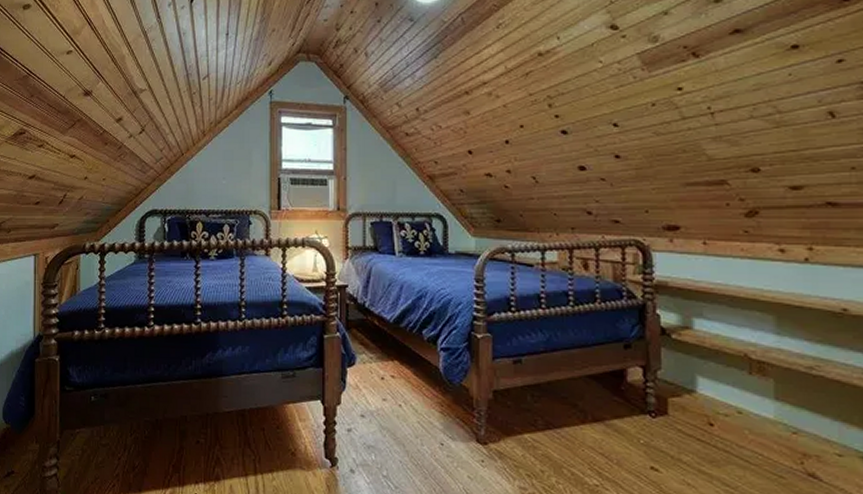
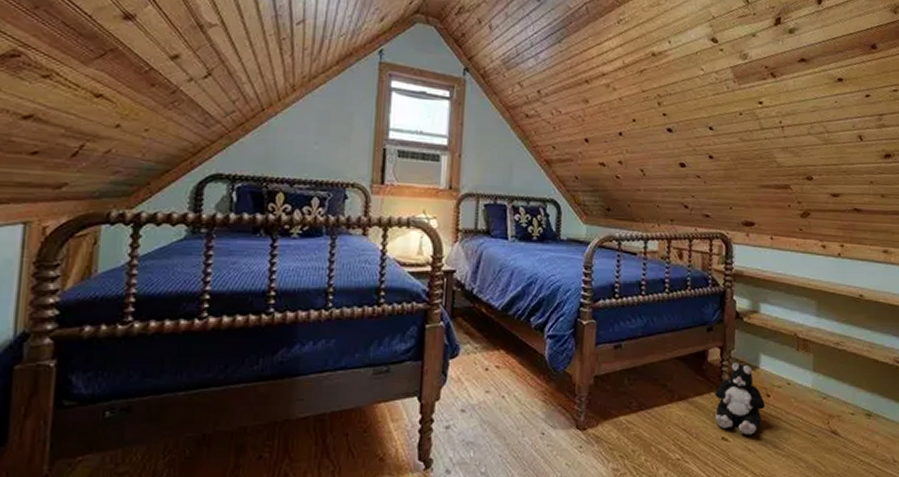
plush toy: none [638,383,707,468] -> present [715,361,765,435]

